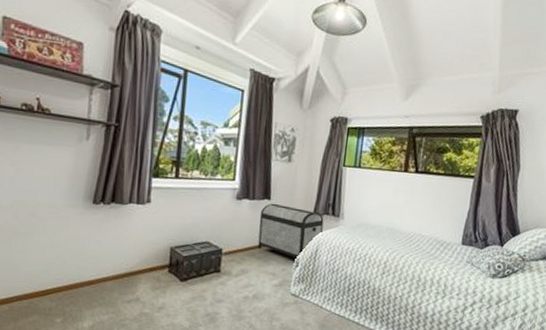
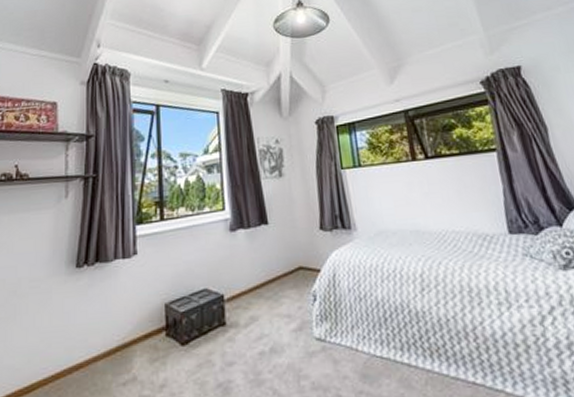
storage chest: present [257,203,324,259] -> none [259,227,336,291]

